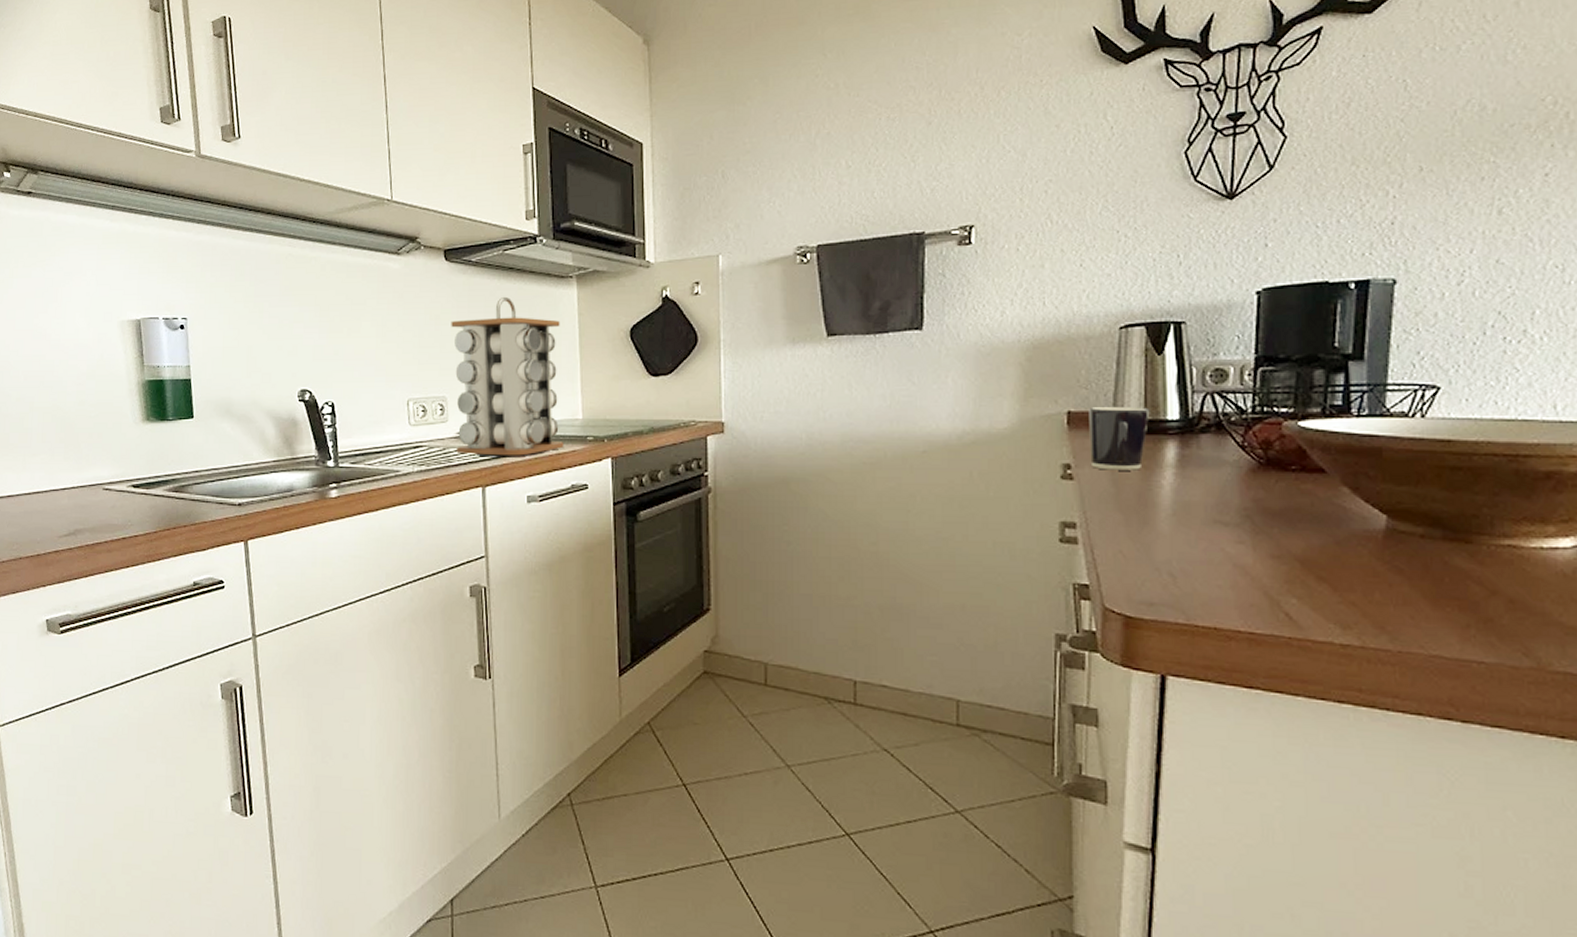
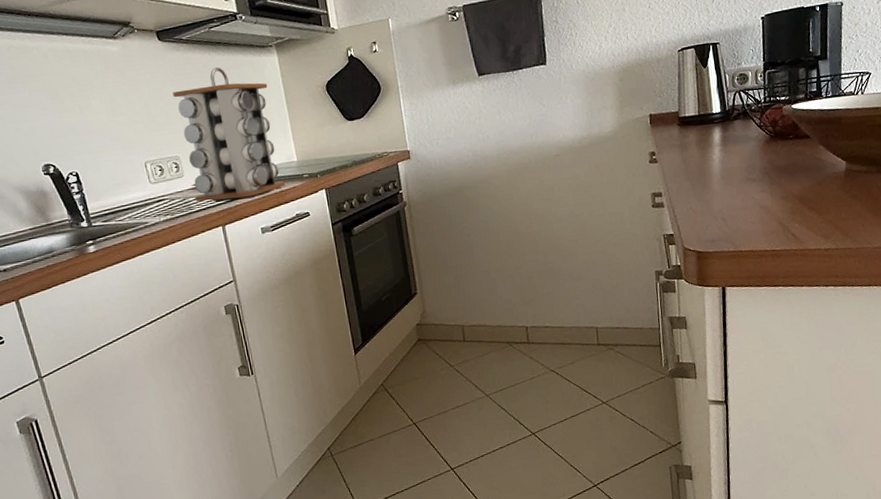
mug: present [1089,406,1150,470] -> none [663,106,702,153]

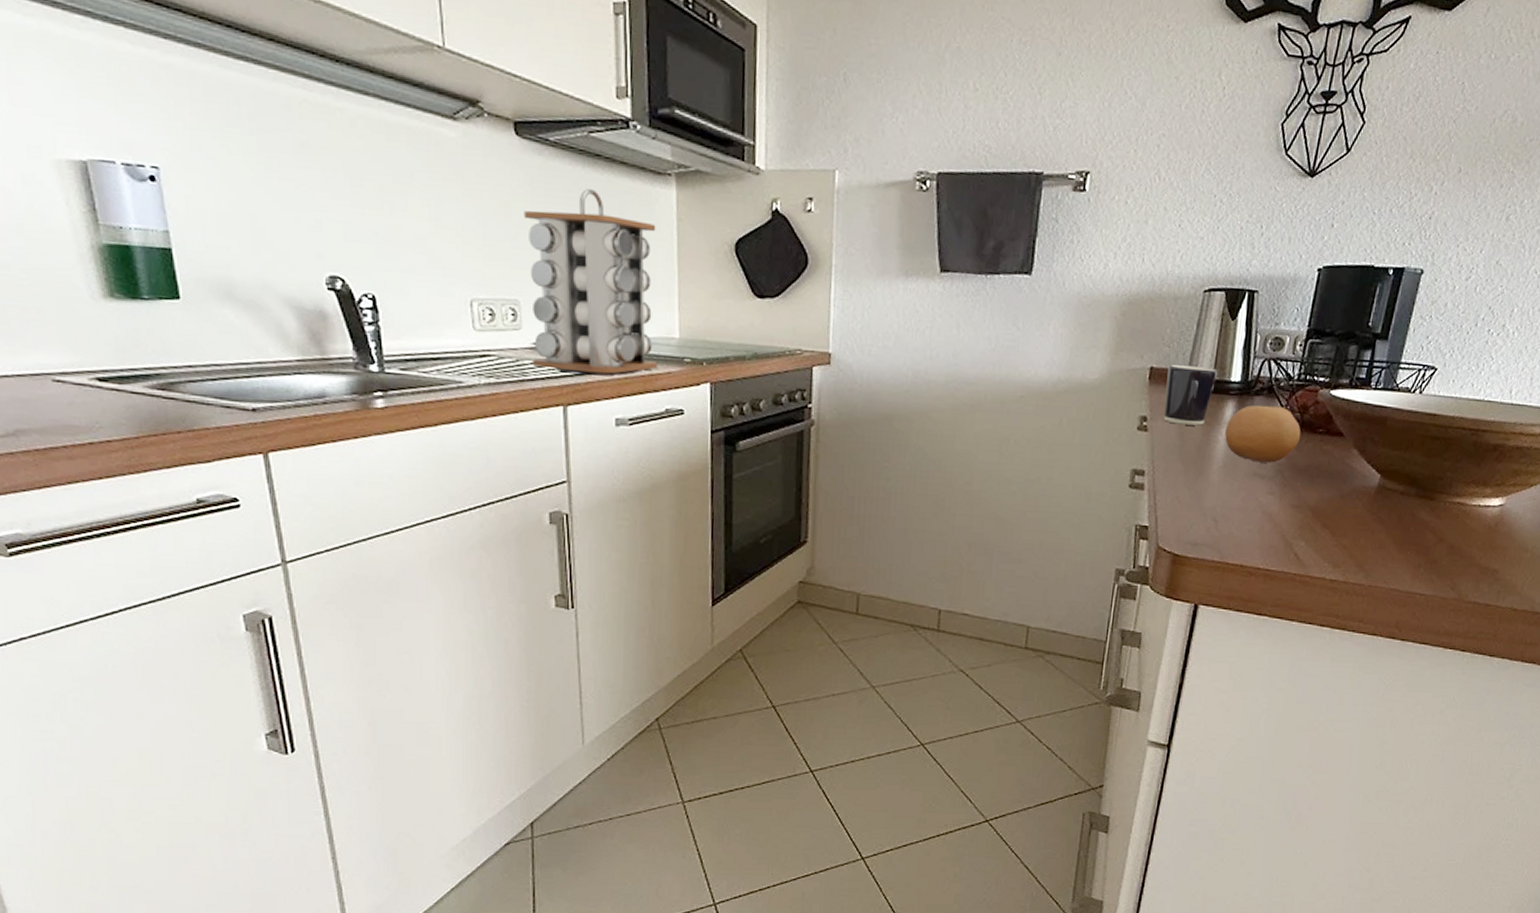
mug: none [663,106,702,153] -> present [1163,364,1219,426]
fruit: none [716,124,777,170] -> present [1224,404,1301,463]

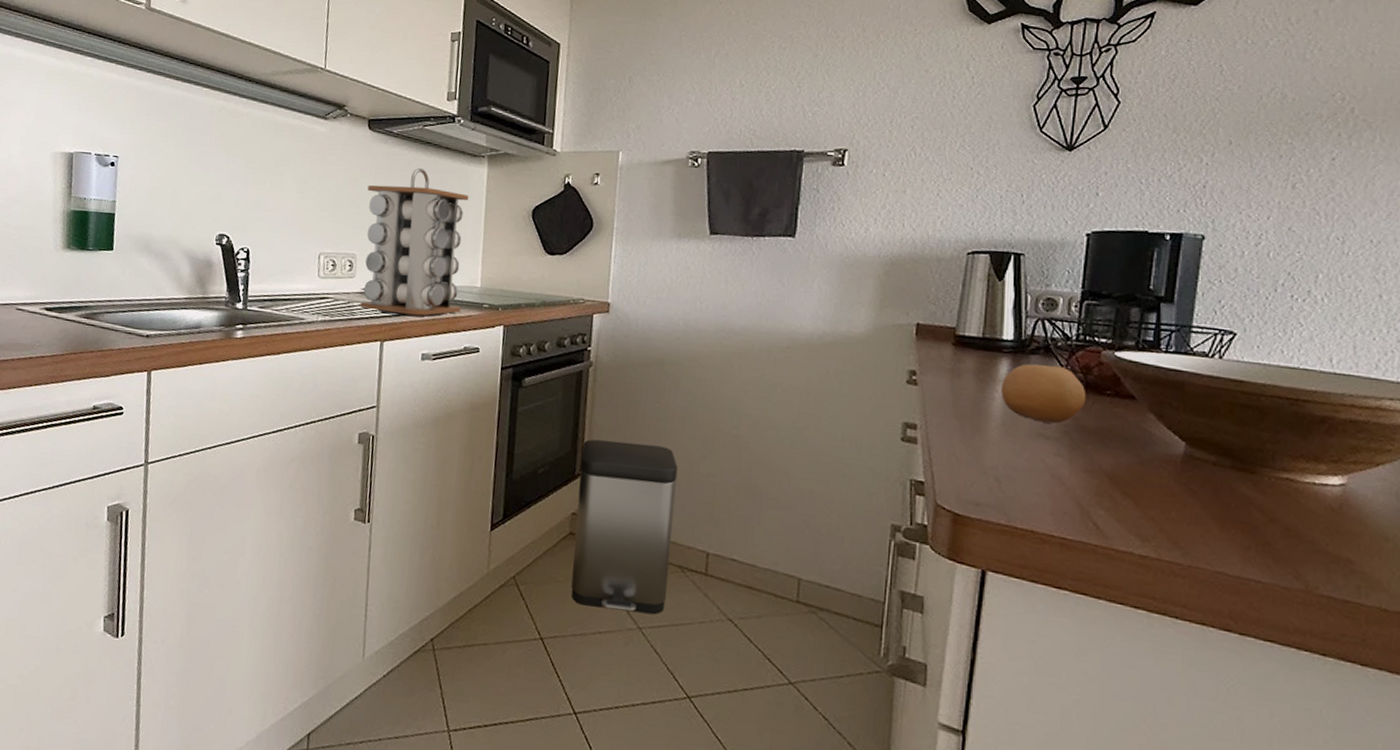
pedal bin: none [802,503,909,673] -> present [571,439,678,614]
mug: present [1163,364,1219,426] -> none [933,321,989,382]

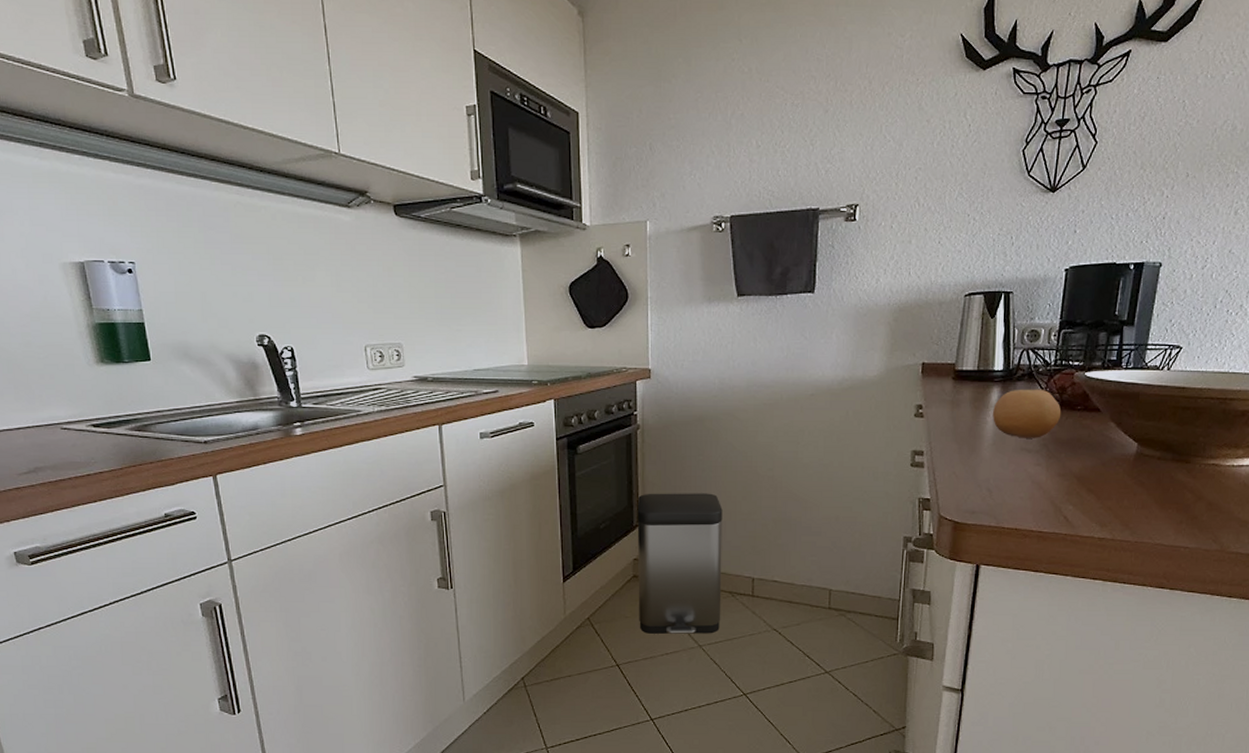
spice rack: present [360,167,469,317] -> none [403,251,512,399]

